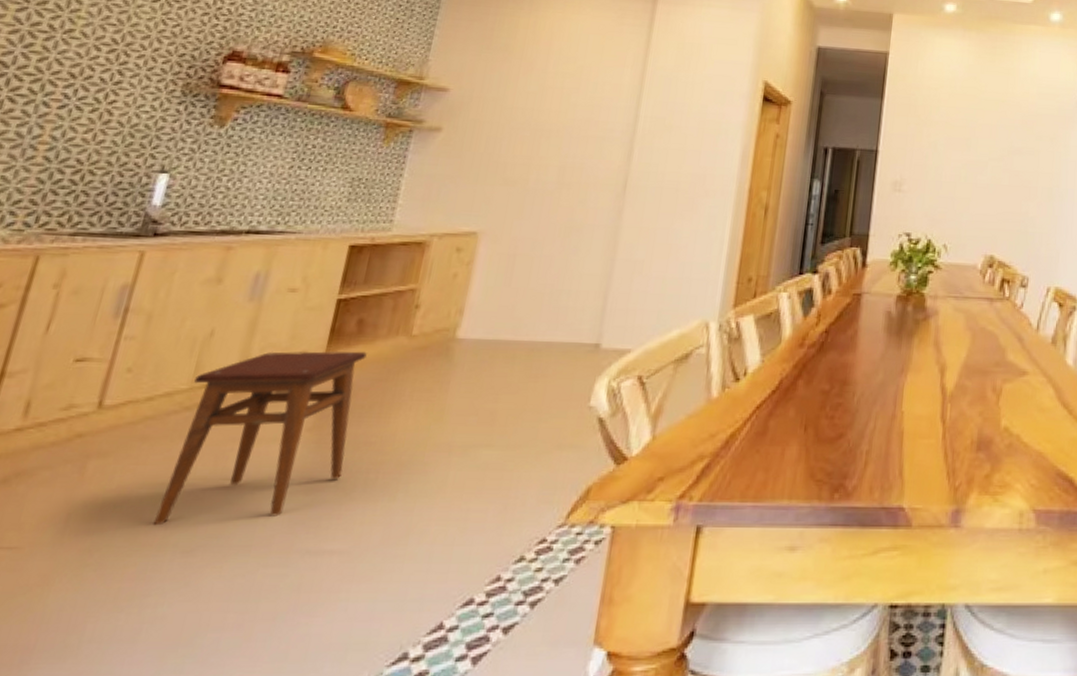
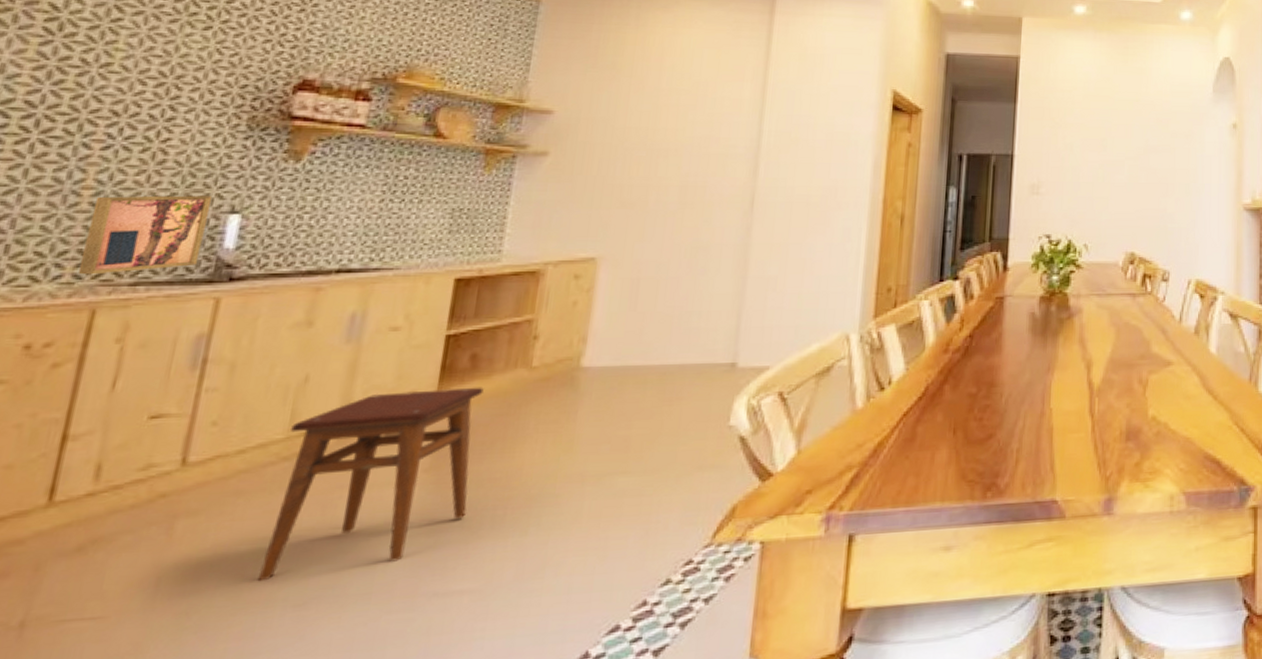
wall art: none [27,151,147,224] -> present [77,195,213,275]

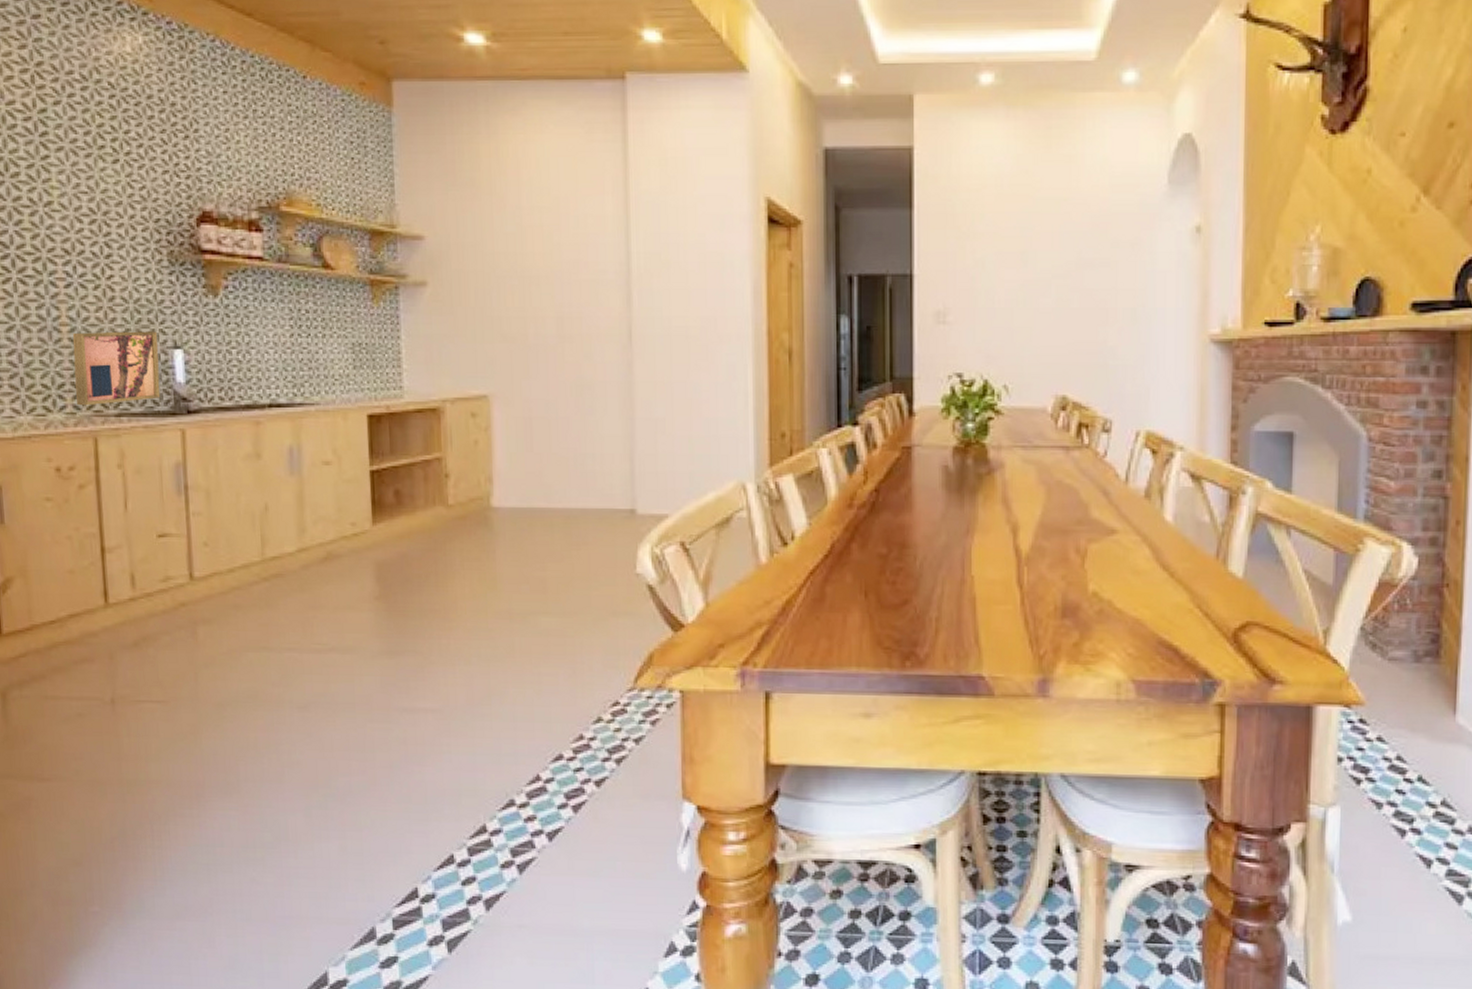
stool: present [257,387,484,582] -> none [264,522,418,684]

